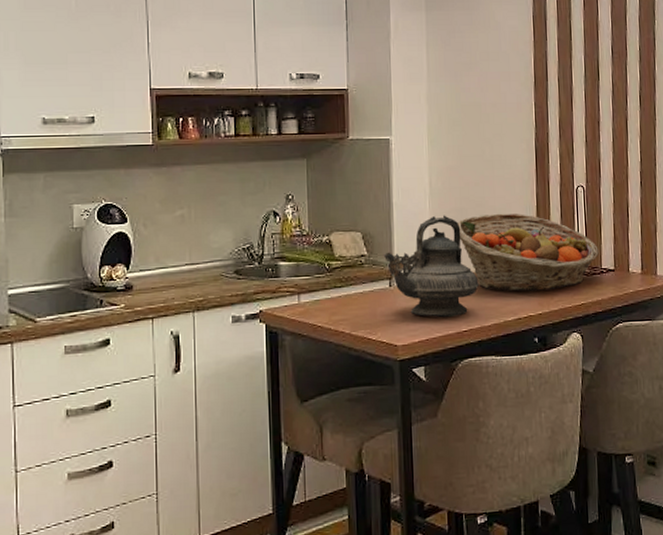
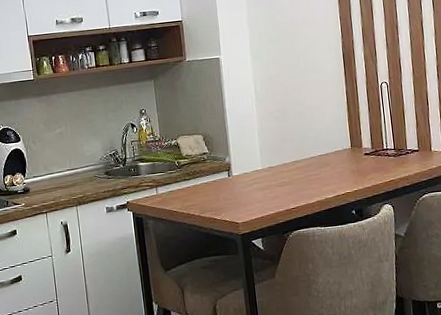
teapot: present [383,215,480,318] -> none [221,116,303,199]
fruit basket: present [457,213,599,292] -> none [280,109,404,174]

